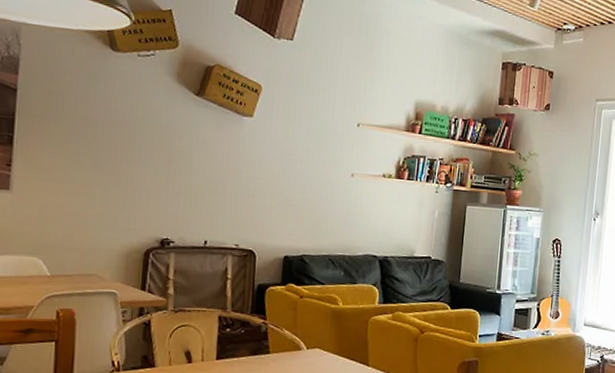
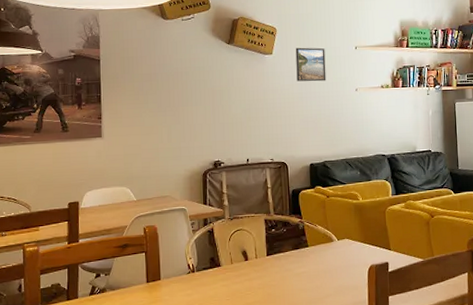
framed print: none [280,113,320,160] -> present [295,47,326,82]

